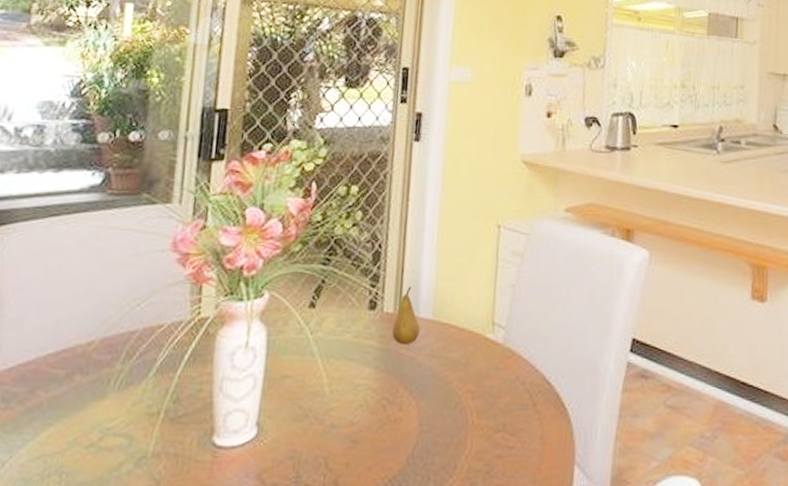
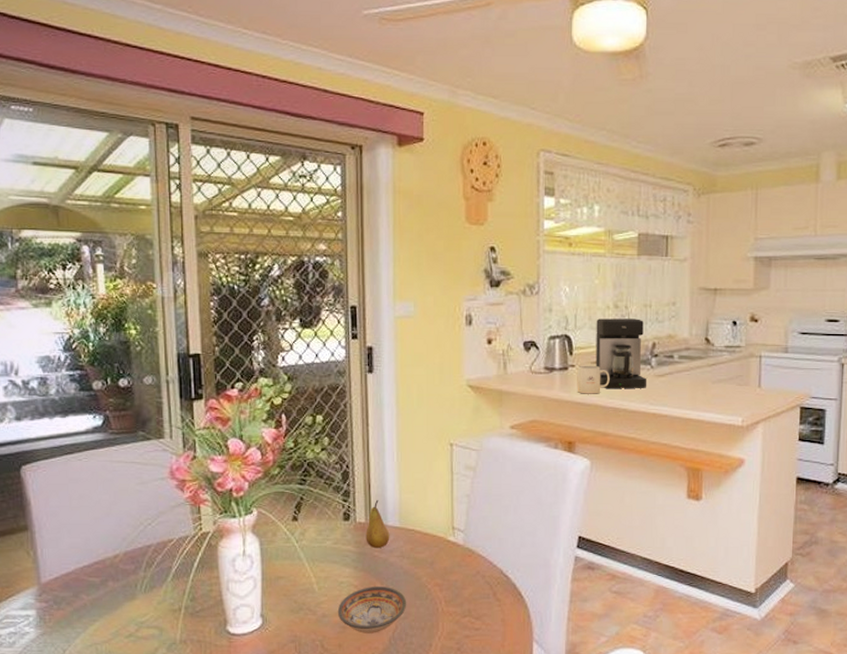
bowl: none [349,390,433,450] -> present [337,585,407,633]
mug: none [638,146,674,178] -> present [577,365,610,394]
coffee maker: none [659,97,712,175] -> present [595,318,646,388]

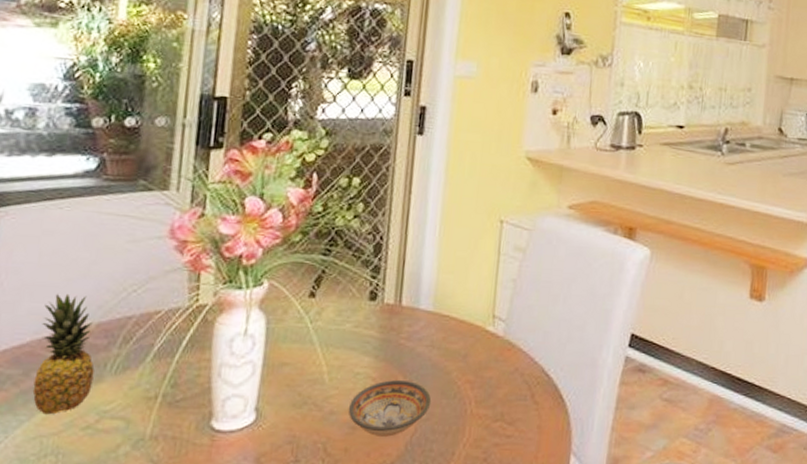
fruit: none [80,529,128,627] -> present [32,293,95,415]
fruit: present [366,500,390,549] -> none [392,279,421,336]
mug: present [577,365,610,394] -> none [643,145,679,178]
coffee maker: present [595,318,646,388] -> none [664,98,718,176]

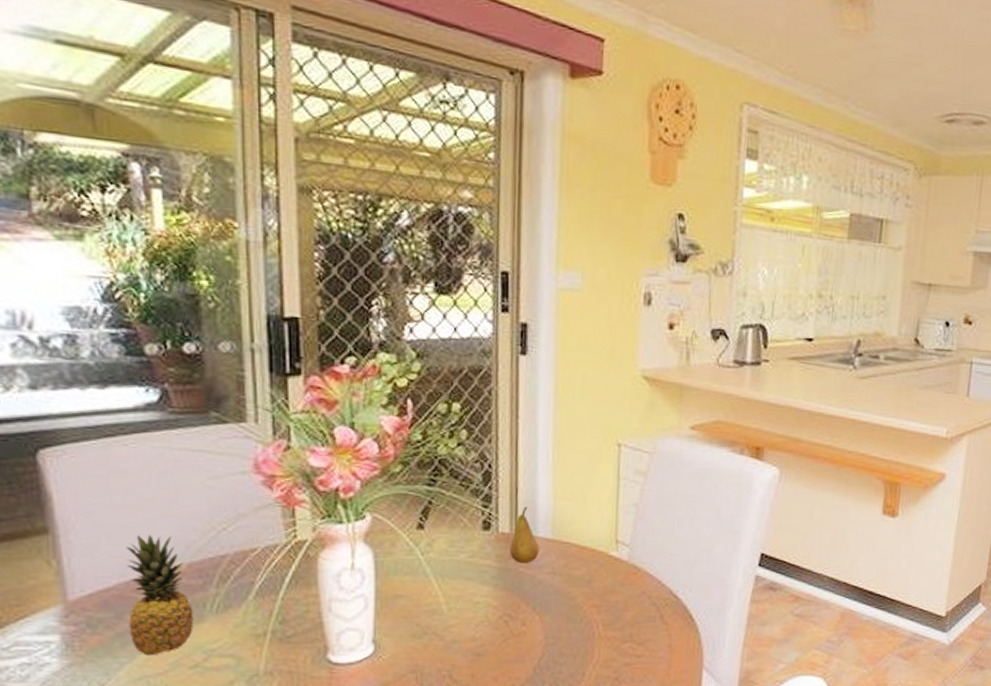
bowl: present [348,379,432,437] -> none [471,606,557,662]
fruit: none [392,279,421,336] -> present [509,507,540,564]

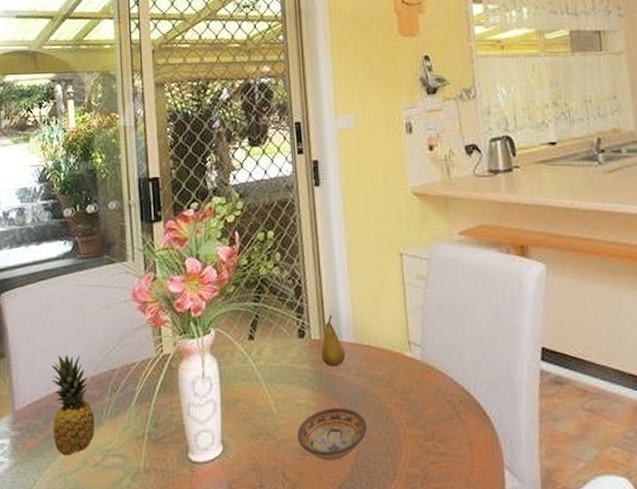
bowl: none [471,606,557,662] -> present [297,407,368,460]

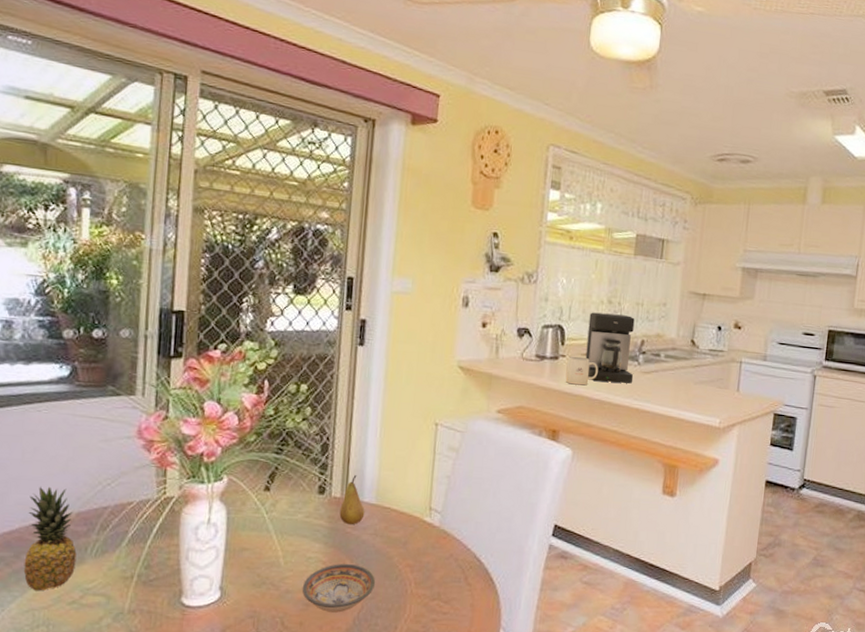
mug: none [522,165,557,195] -> present [565,356,599,386]
coffee maker: none [536,115,596,188] -> present [585,312,635,384]

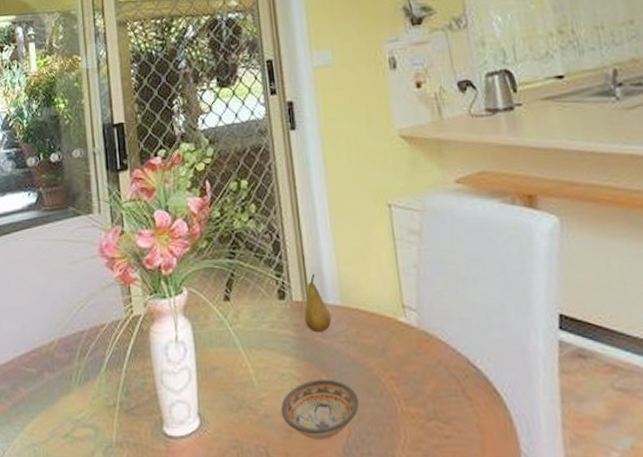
fruit: present [23,486,77,591] -> none [18,314,64,425]
mug: present [565,356,599,386] -> none [525,102,568,137]
coffee maker: present [585,312,635,384] -> none [539,43,615,128]

